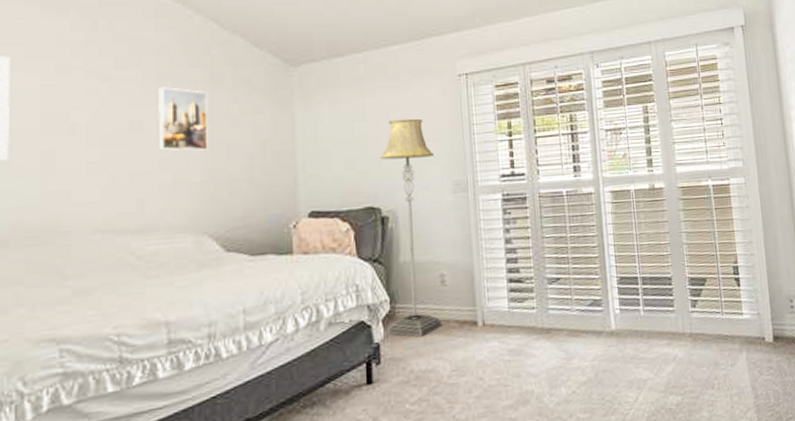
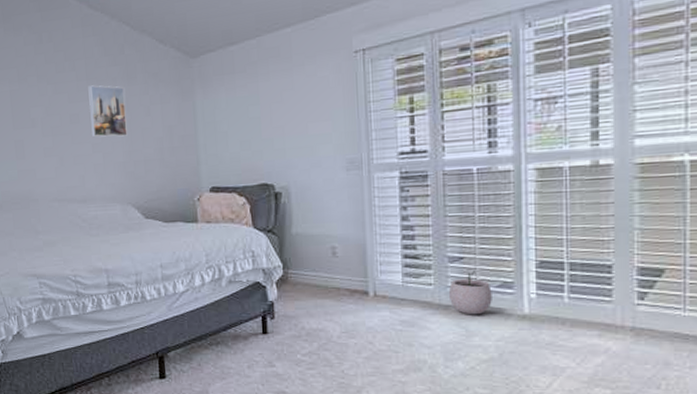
floor lamp: present [380,118,442,338] -> none [273,99,333,300]
plant pot: none [549,290,586,337] -> present [448,270,492,315]

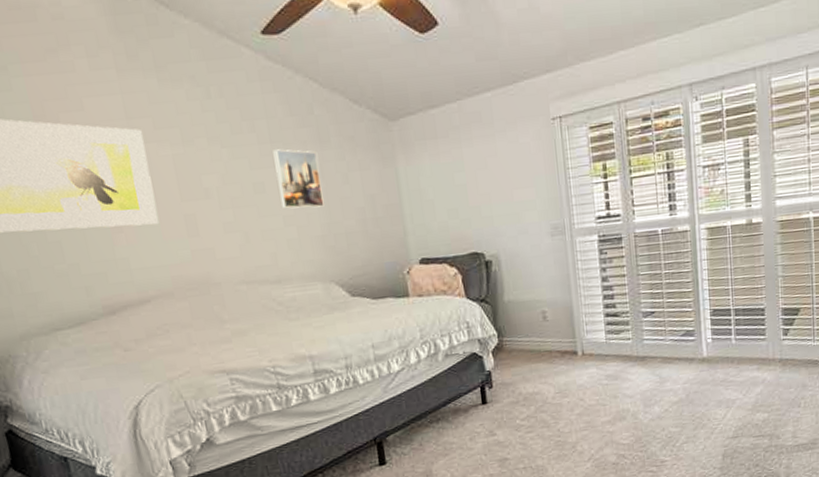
plant pot: present [448,270,492,315] -> none [644,322,679,364]

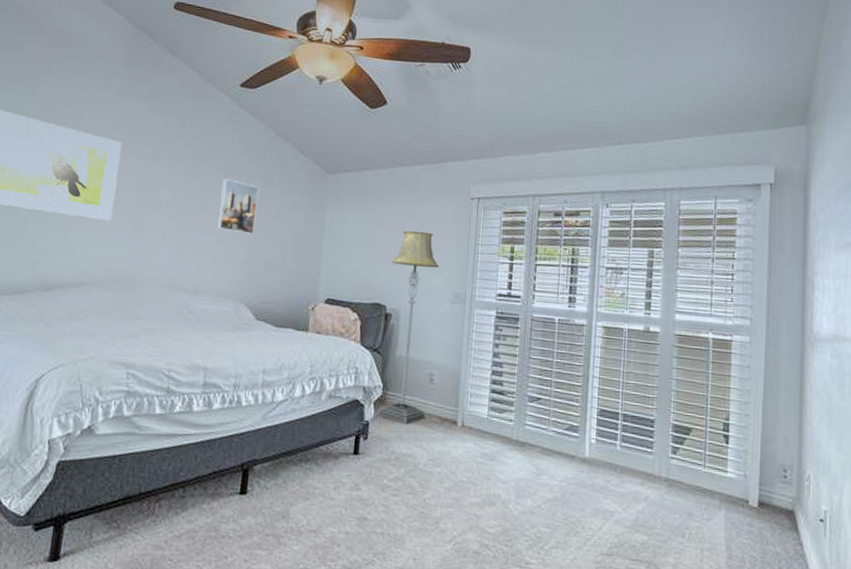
floor lamp: none [480,165,546,366] -> present [377,230,439,424]

